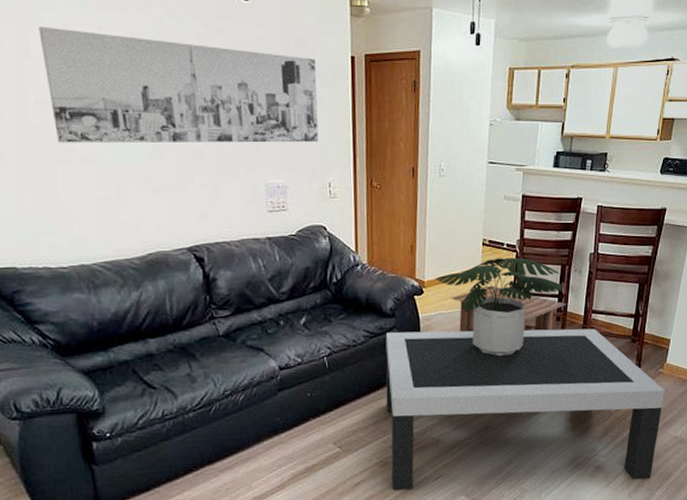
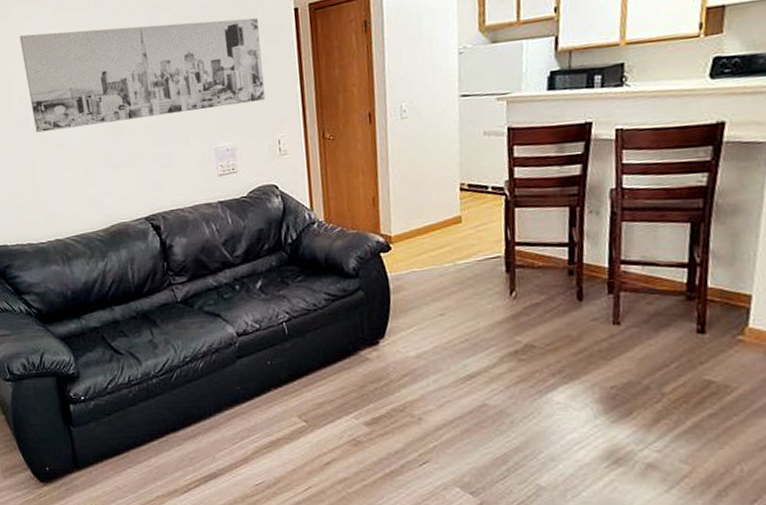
coffee table: present [385,328,664,490] -> none [349,283,750,487]
potted plant: present [435,257,565,357] -> none [404,201,577,321]
side table: present [451,285,567,332] -> none [425,236,583,292]

